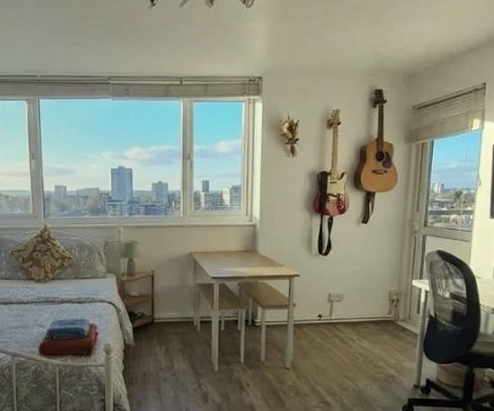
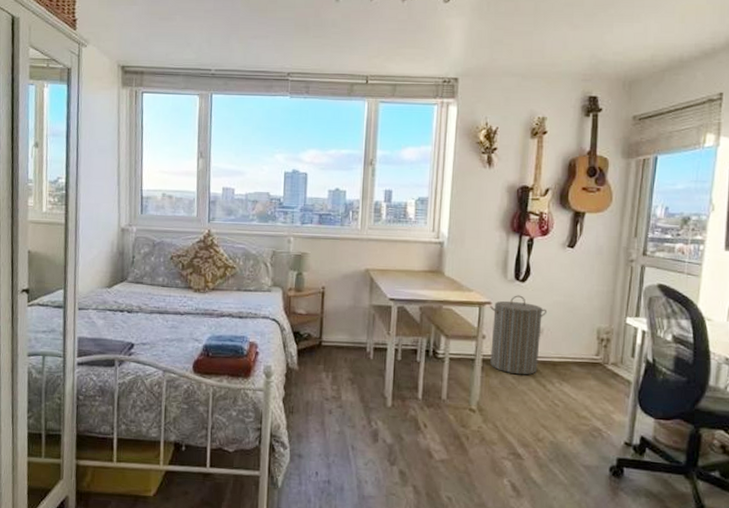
laundry hamper: none [298,267,347,335] -> present [490,295,548,375]

